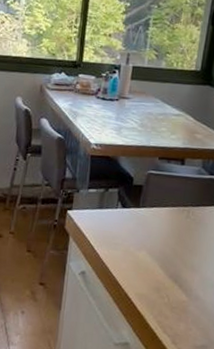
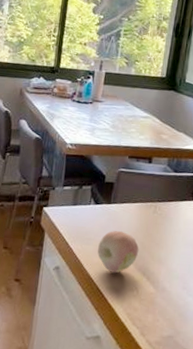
fruit: none [125,235,171,280] -> present [97,230,139,274]

